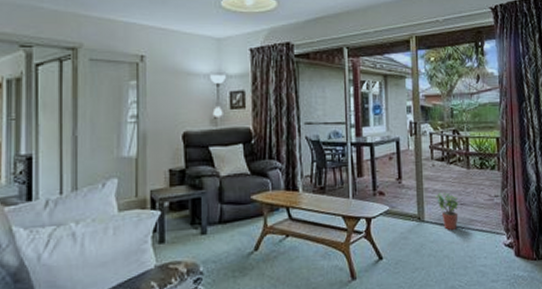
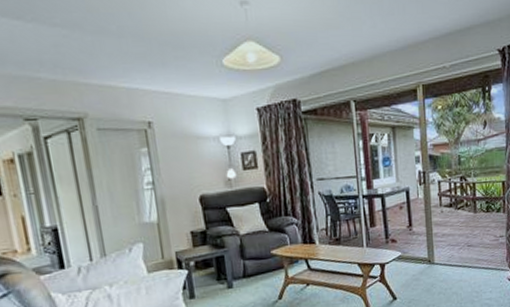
potted plant: present [435,192,459,230] -> none [444,236,467,270]

